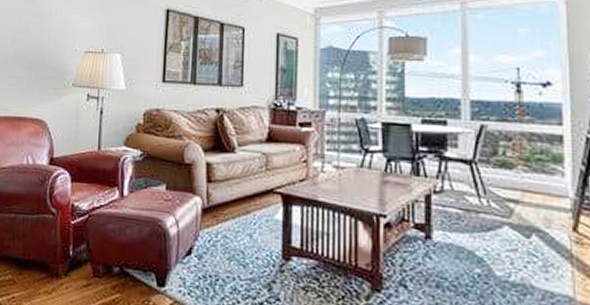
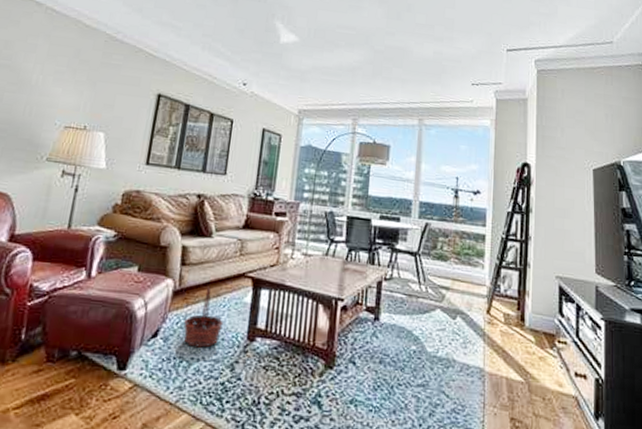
basket: none [215,204,255,267] -> present [183,287,223,348]

